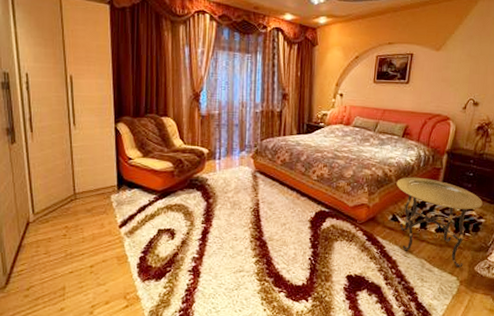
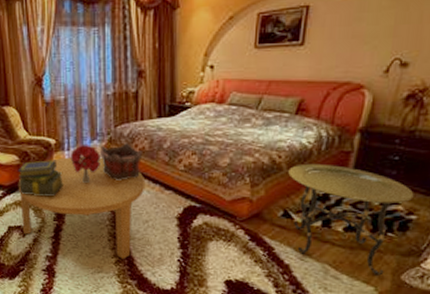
coffee table: none [170,165,284,258] -> present [18,156,144,259]
stack of books: none [171,167,214,202] -> present [17,160,65,197]
bouquet: none [220,154,247,190] -> present [70,143,100,184]
decorative container: none [247,154,284,188] -> present [100,142,143,180]

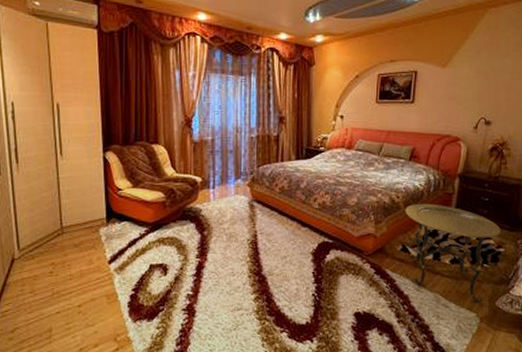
stack of books: present [17,160,65,197] -> none [163,197,209,234]
coffee table: present [18,156,144,259] -> none [162,194,283,295]
bouquet: present [70,143,100,184] -> none [215,182,244,221]
decorative container: present [100,142,143,180] -> none [243,181,283,218]

